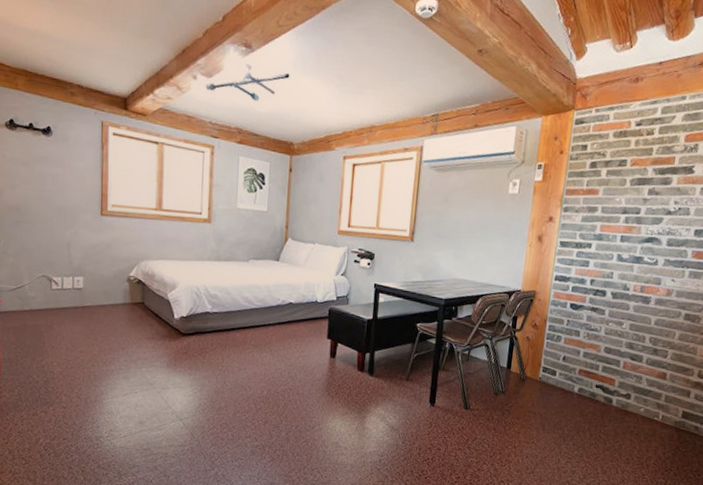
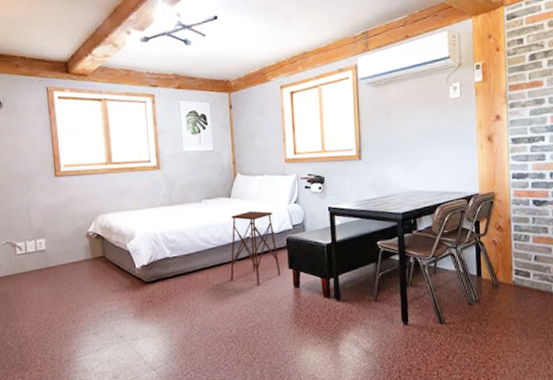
side table: none [268,277,319,352] -> present [230,211,281,286]

